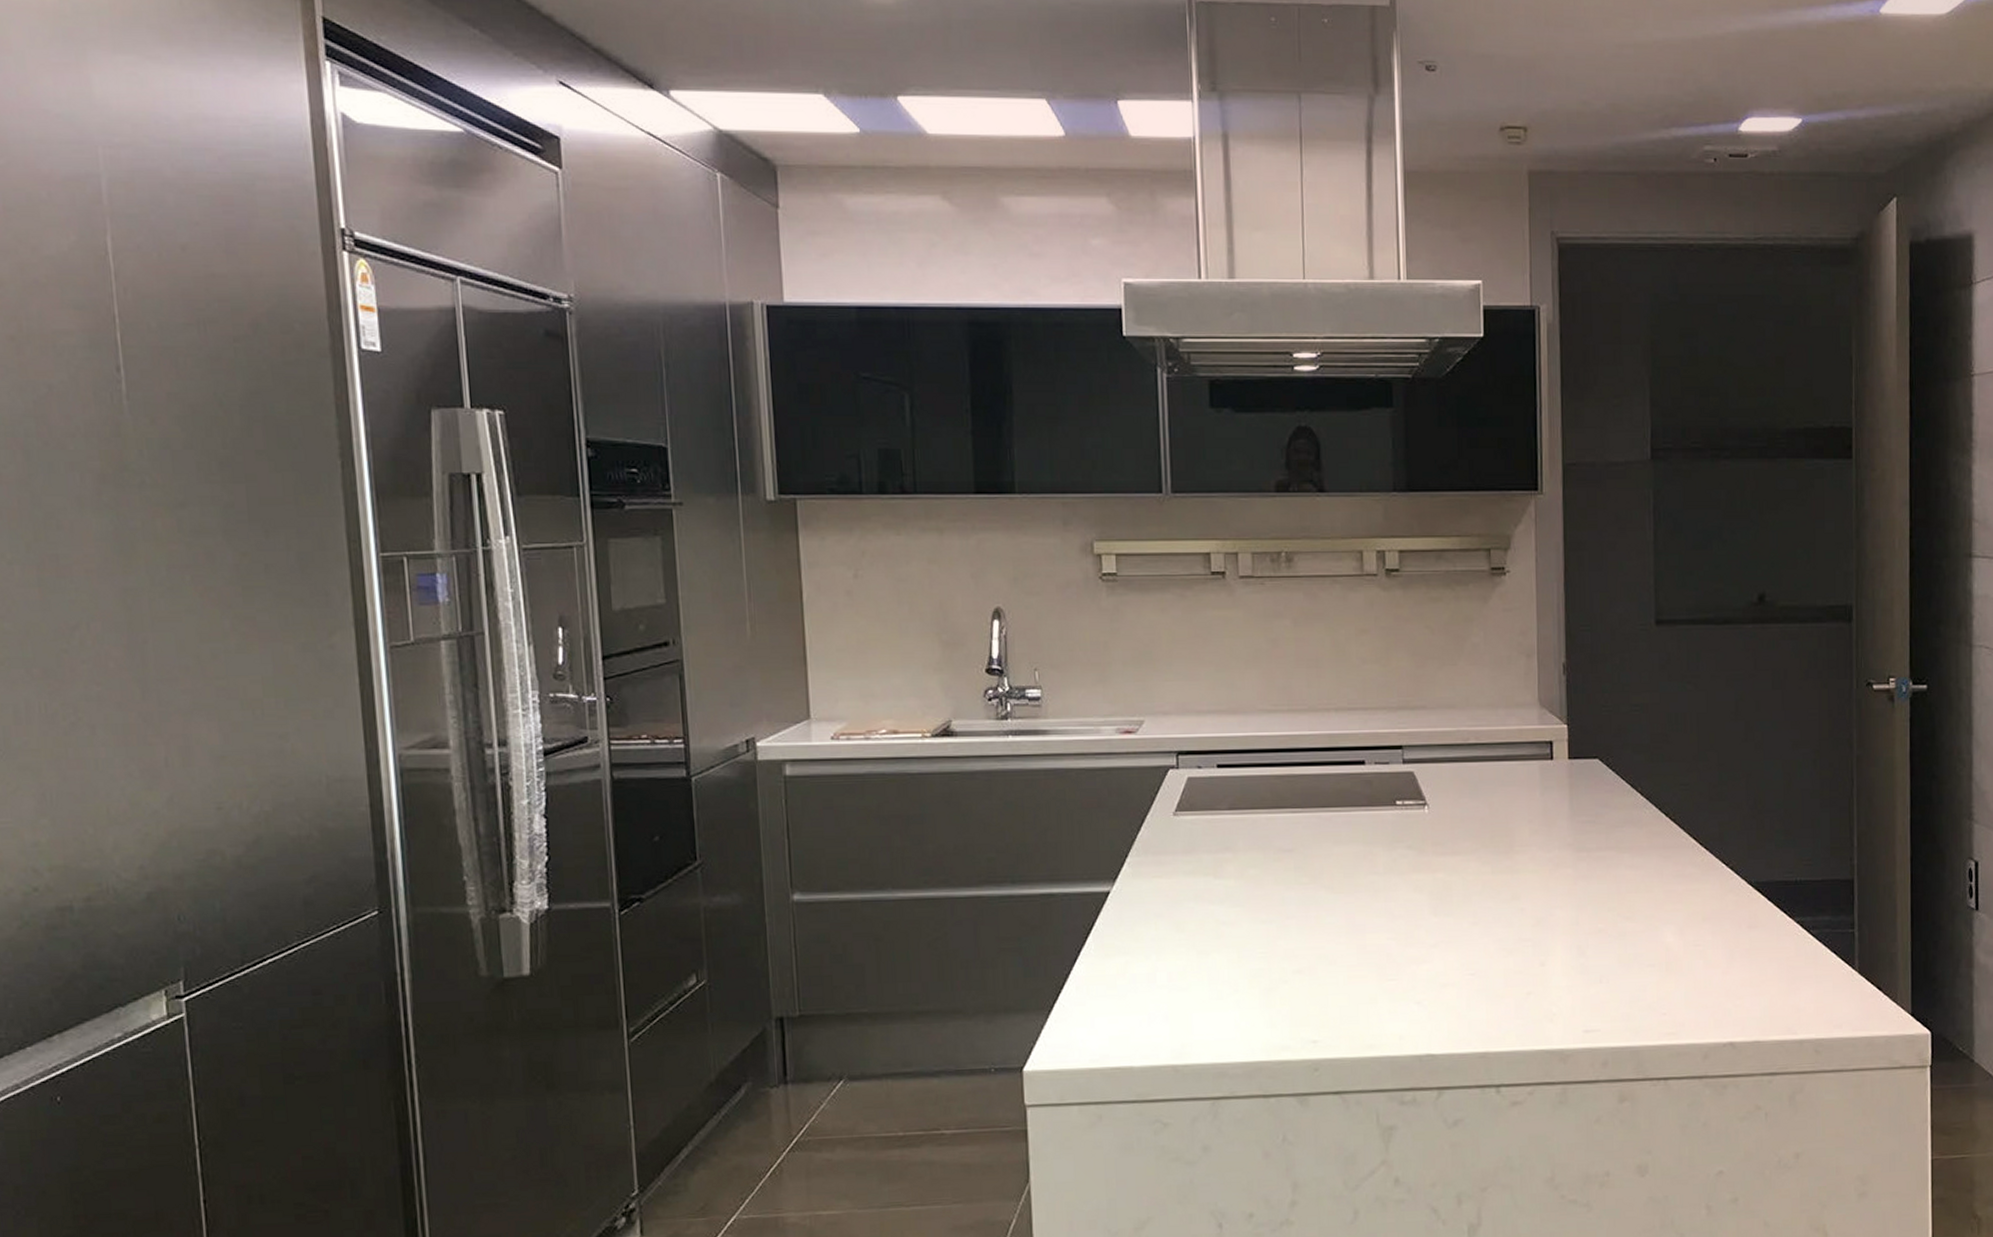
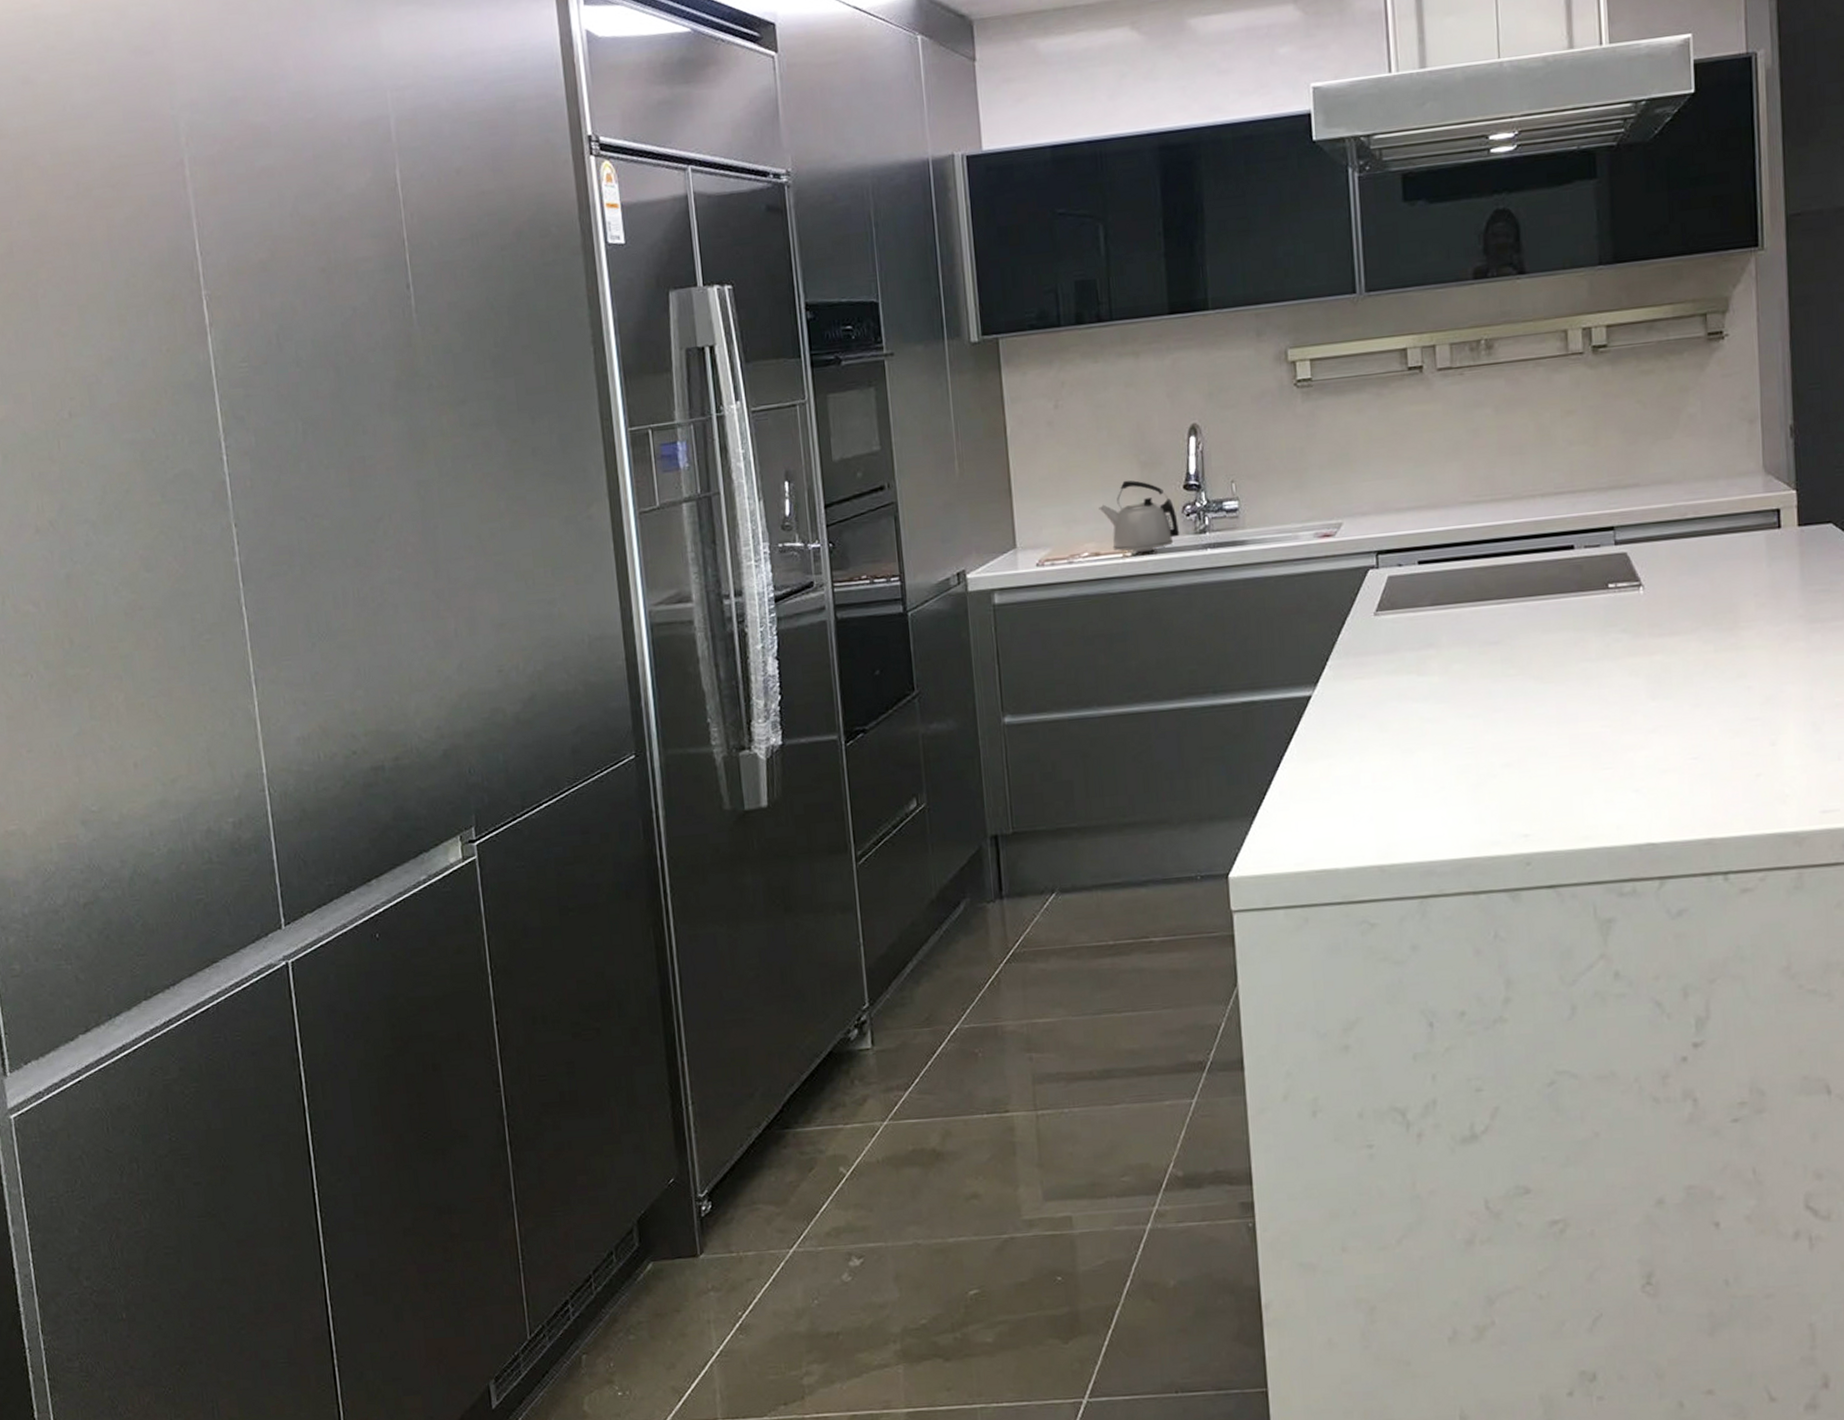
kettle: none [898,658,981,734] -> present [1099,480,1180,553]

